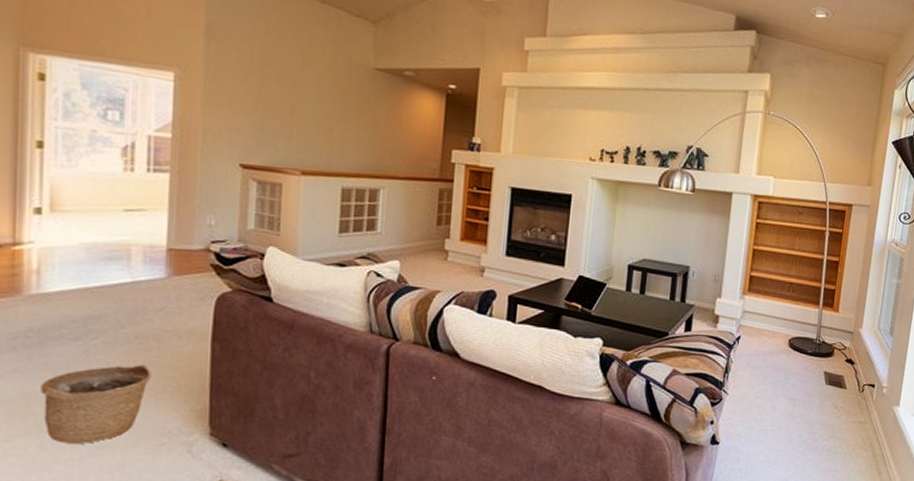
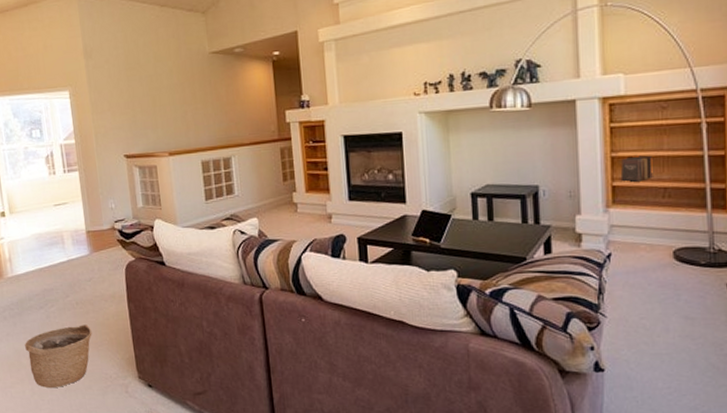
books: none [757,252,785,275] -> present [620,155,653,182]

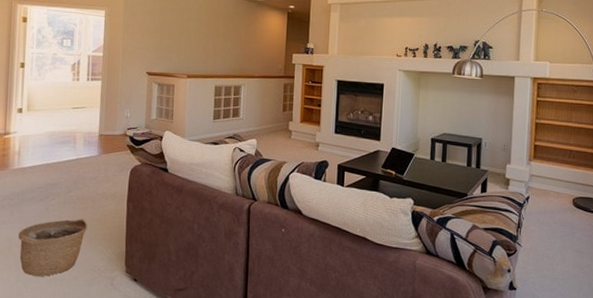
books: present [620,155,653,182] -> none [541,124,564,144]

